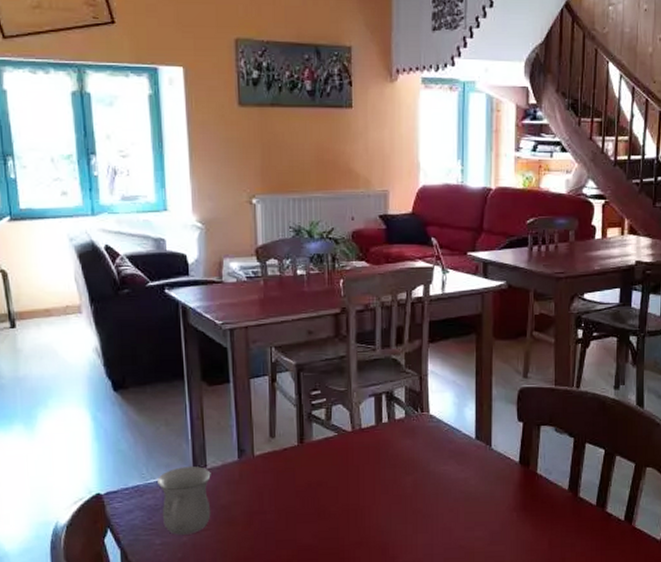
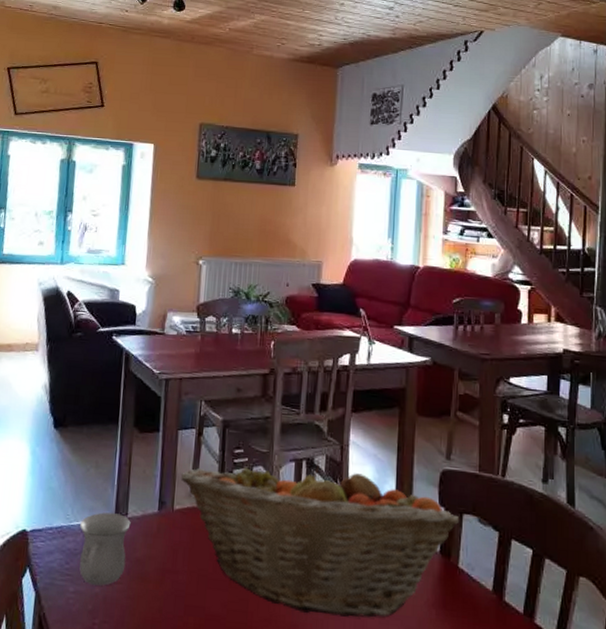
fruit basket: none [257,392,536,531] -> present [180,460,459,618]

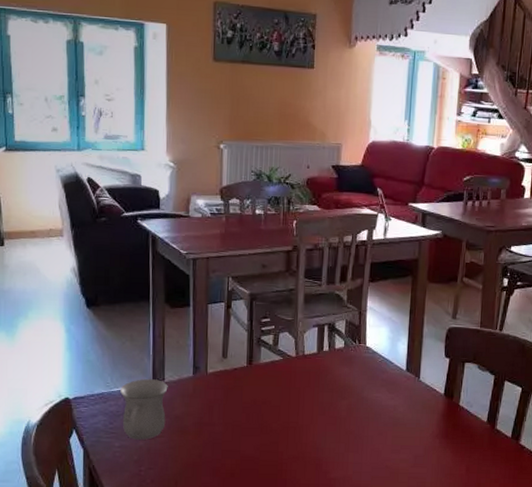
fruit basket: present [180,460,459,618] -> none [212,324,461,450]

